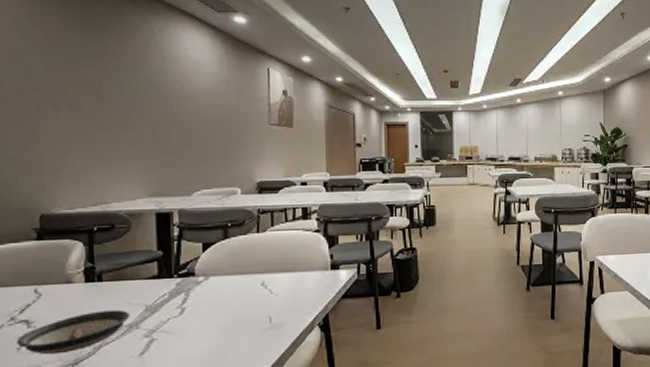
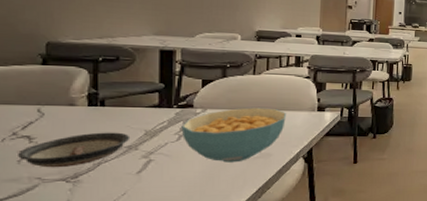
cereal bowl: none [183,270,296,337] -> present [181,107,286,163]

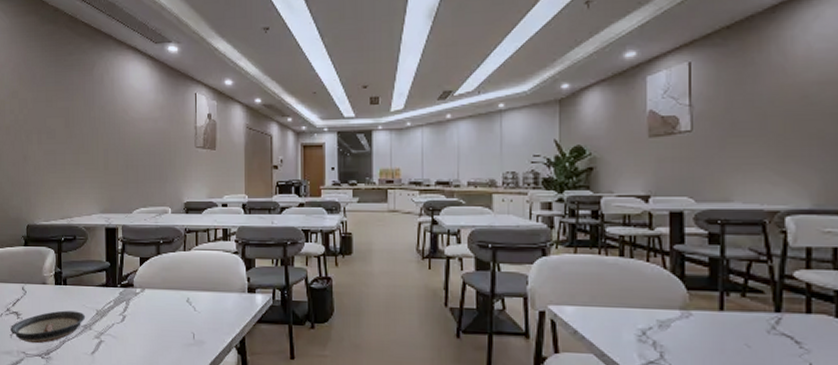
cereal bowl: present [181,107,286,163] -> none [124,287,216,349]

